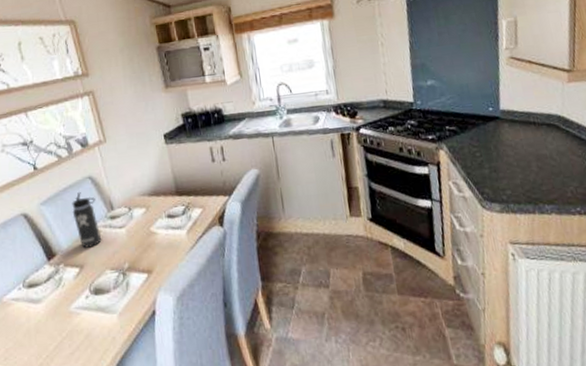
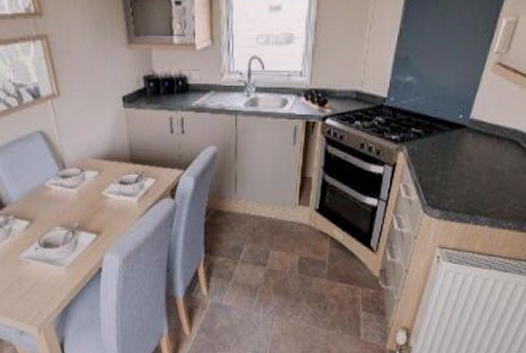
thermos bottle: present [72,191,102,248] -> none [22,145,53,203]

